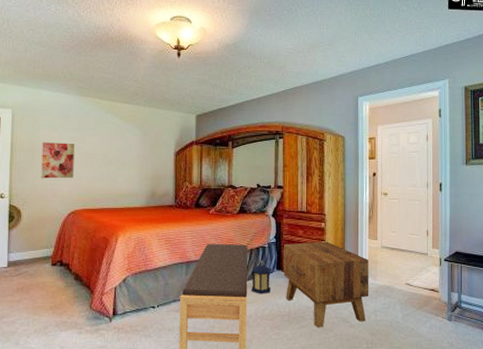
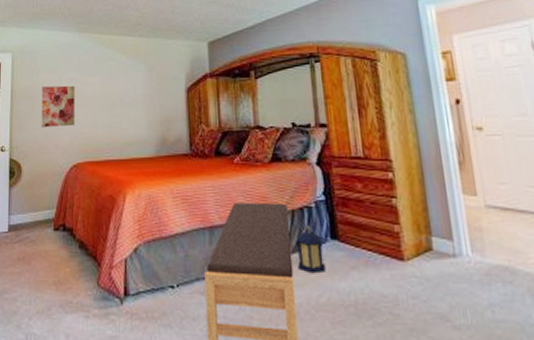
side table: present [284,241,369,328] -> none [337,198,478,328]

